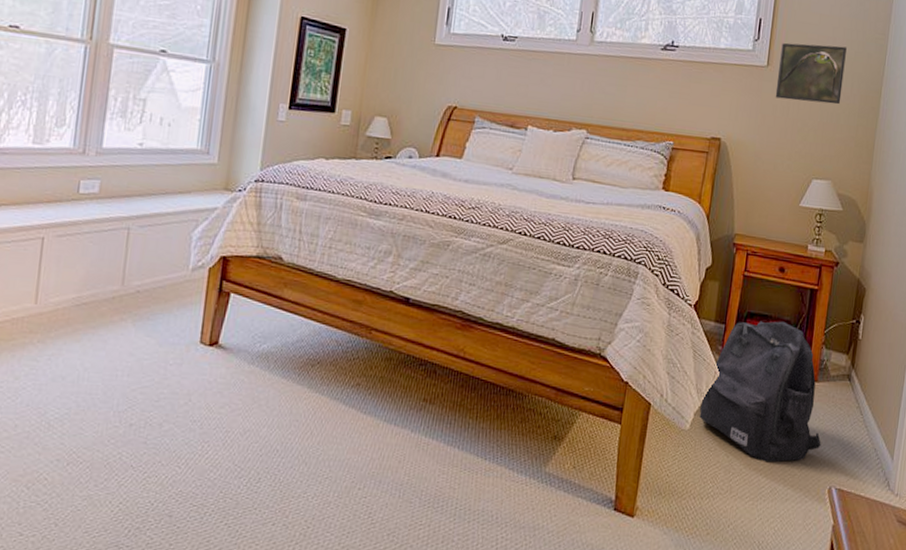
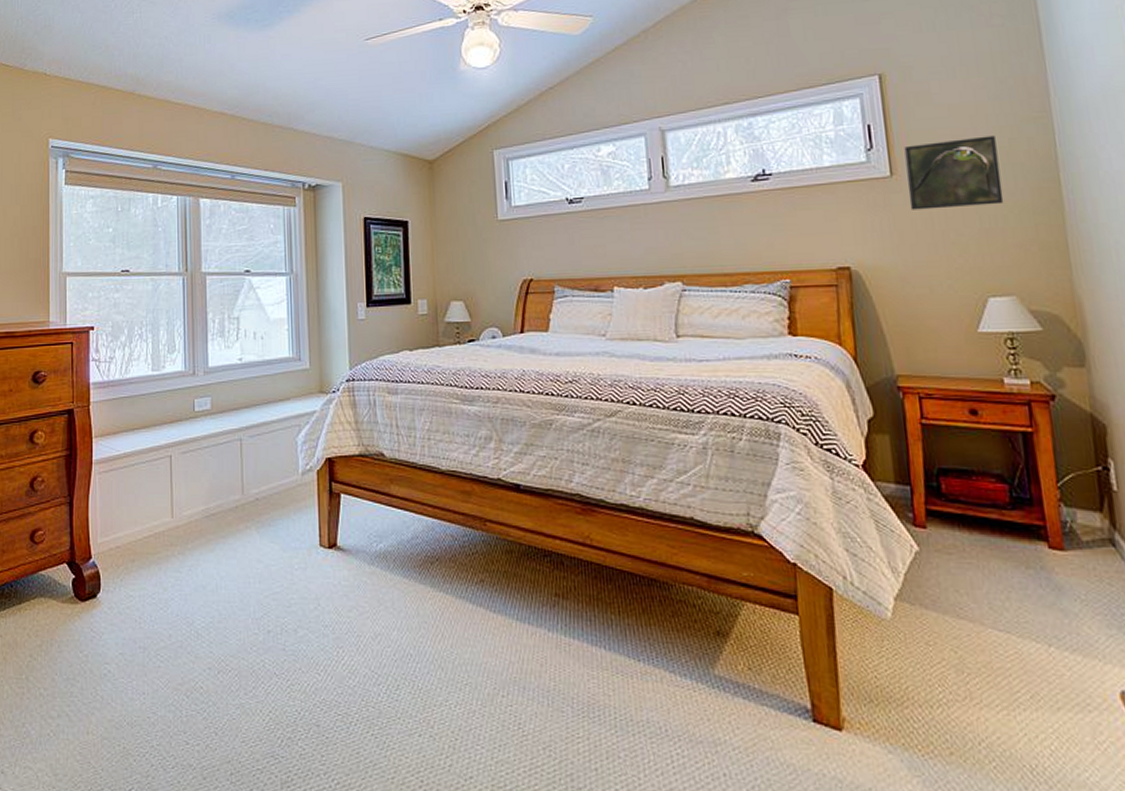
backpack: present [699,321,821,463] -> none [900,476,1093,659]

